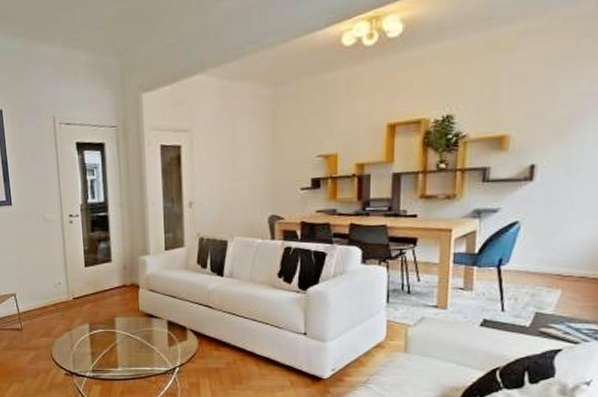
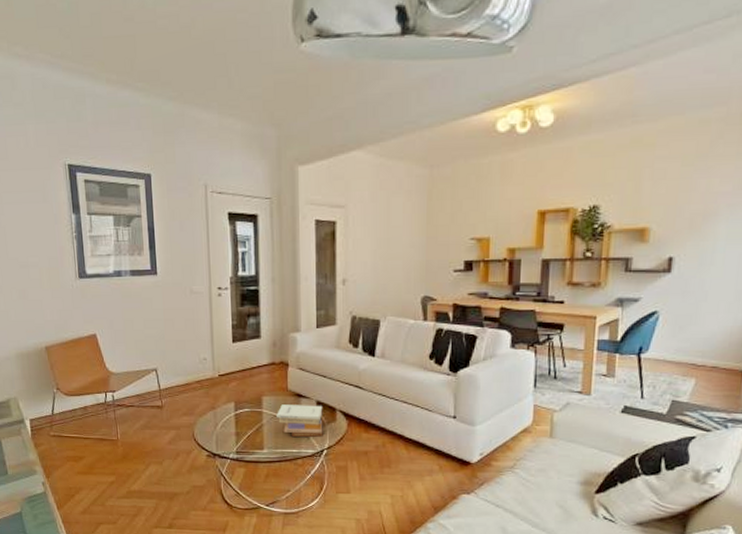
books: none [128,324,175,356] -> present [275,405,323,438]

